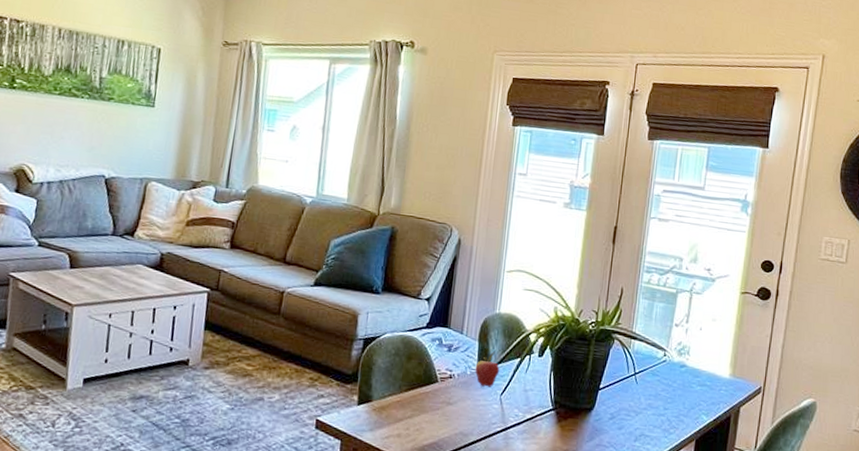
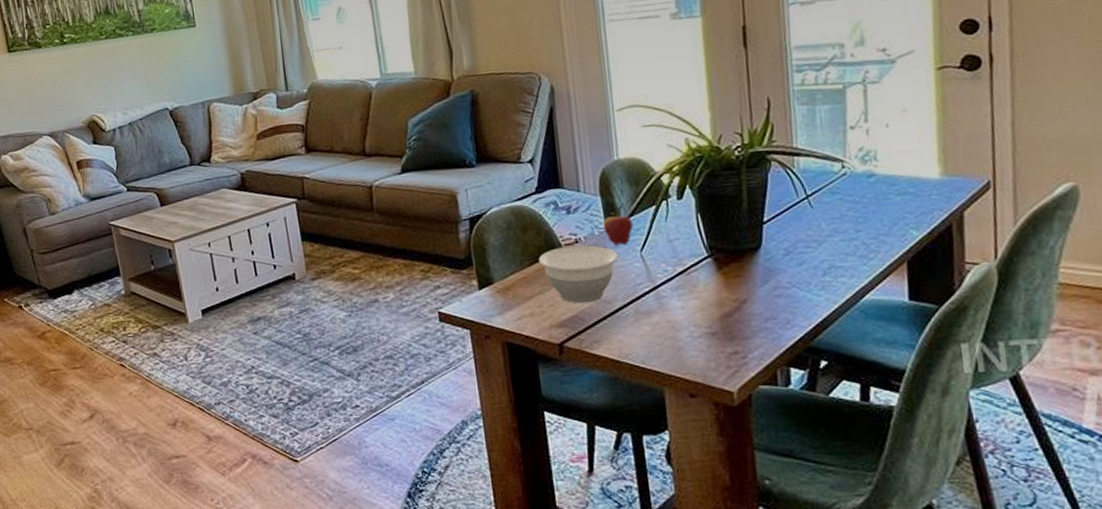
bowl: none [415,379,481,433] -> present [538,245,618,304]

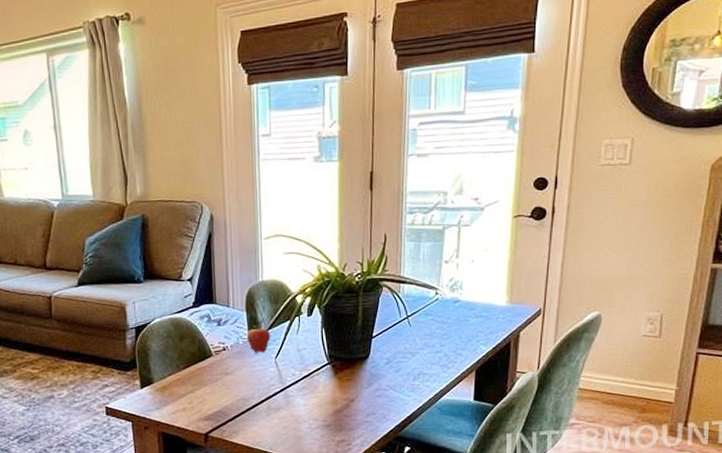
bowl: present [538,245,618,304] -> none [192,352,256,401]

